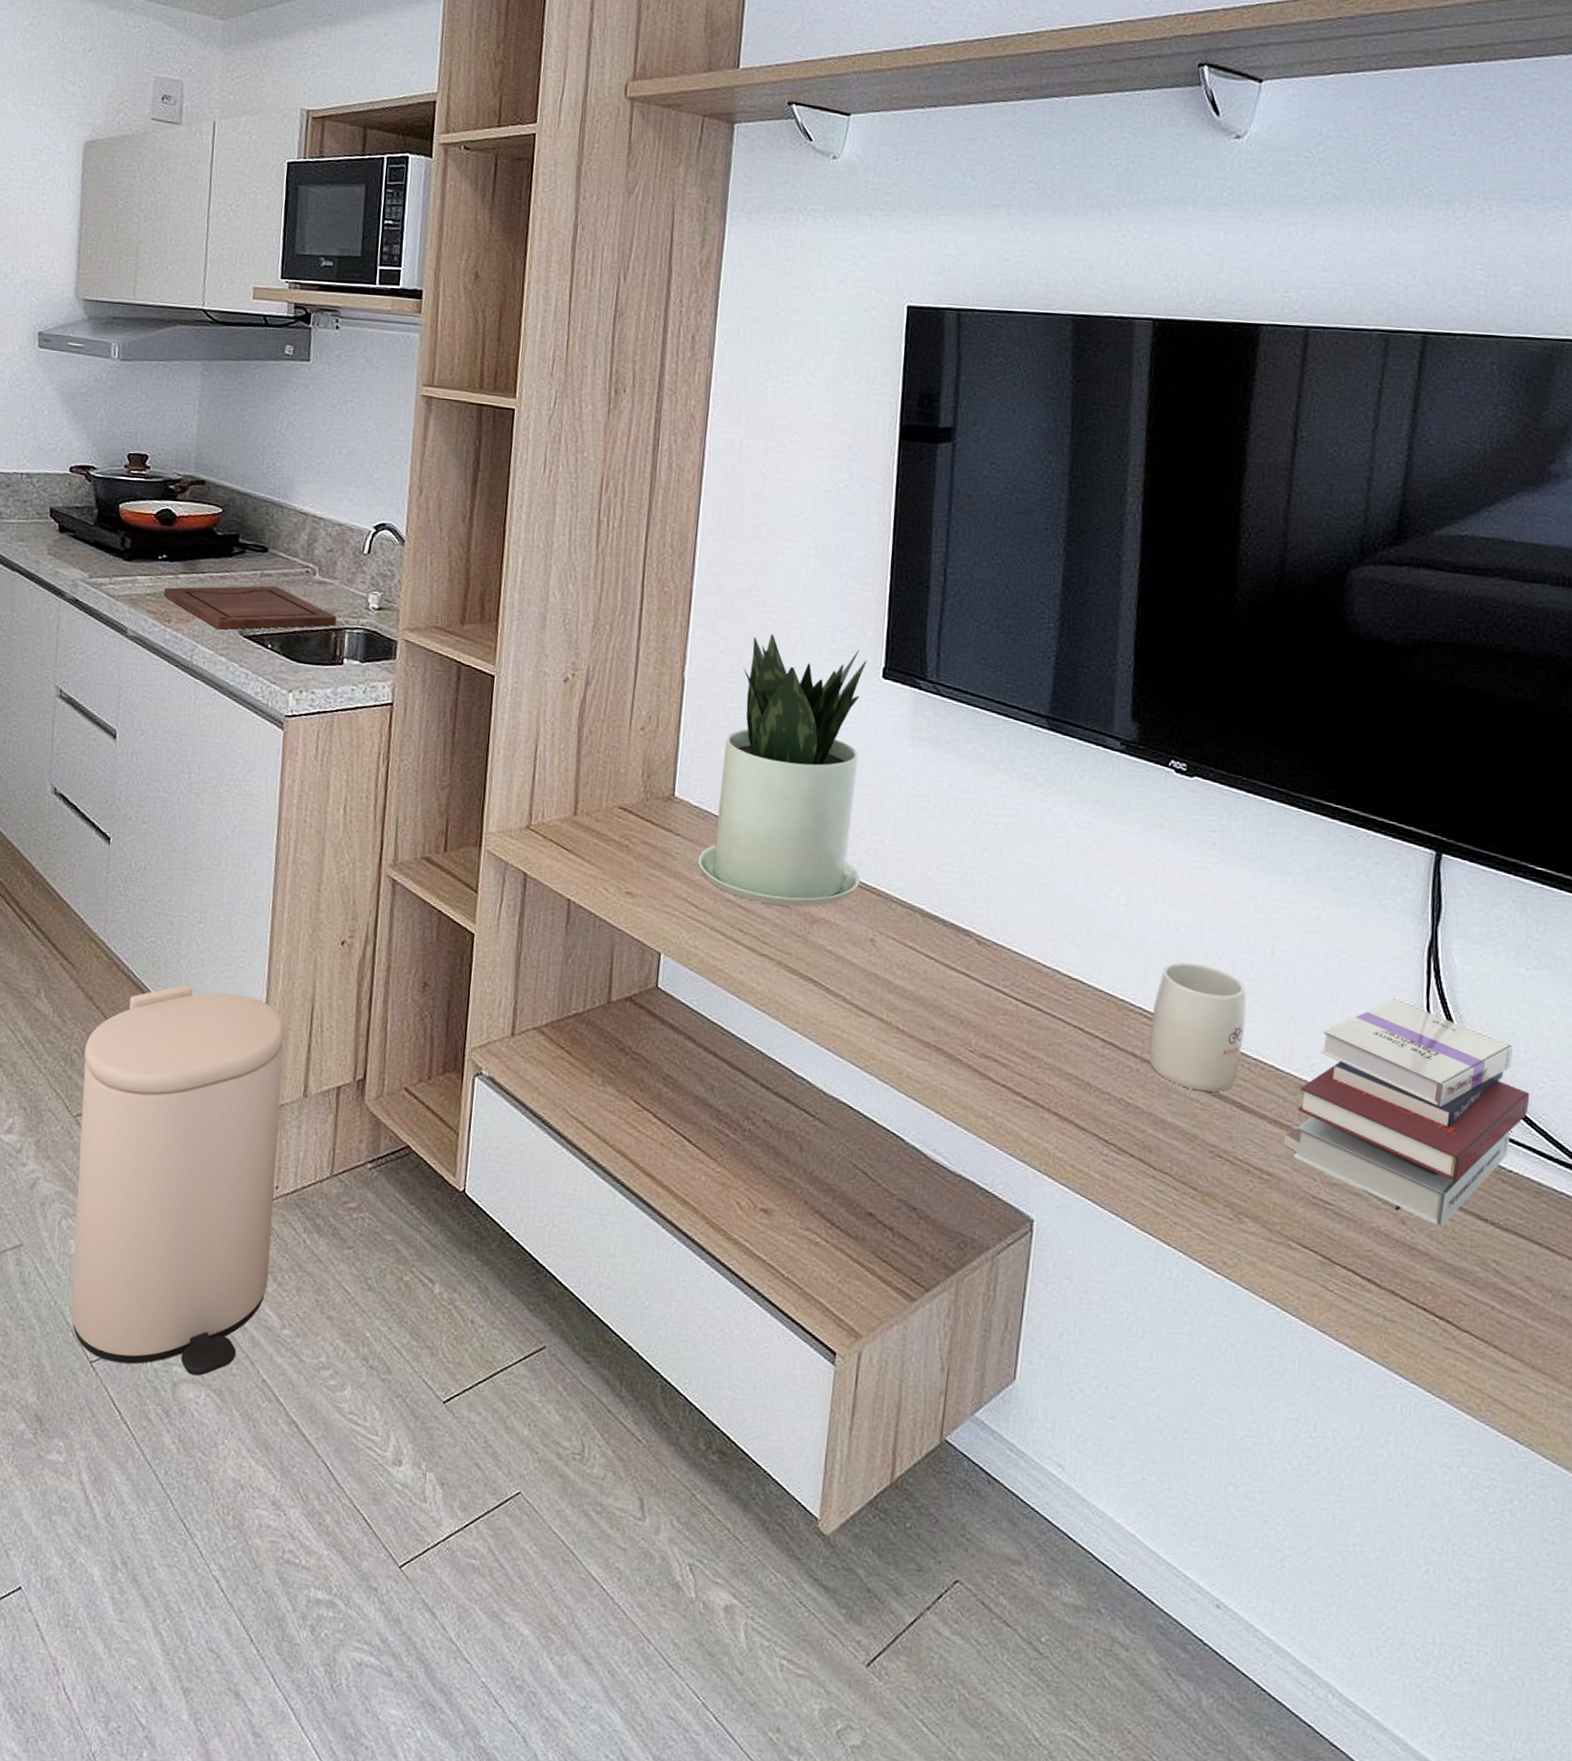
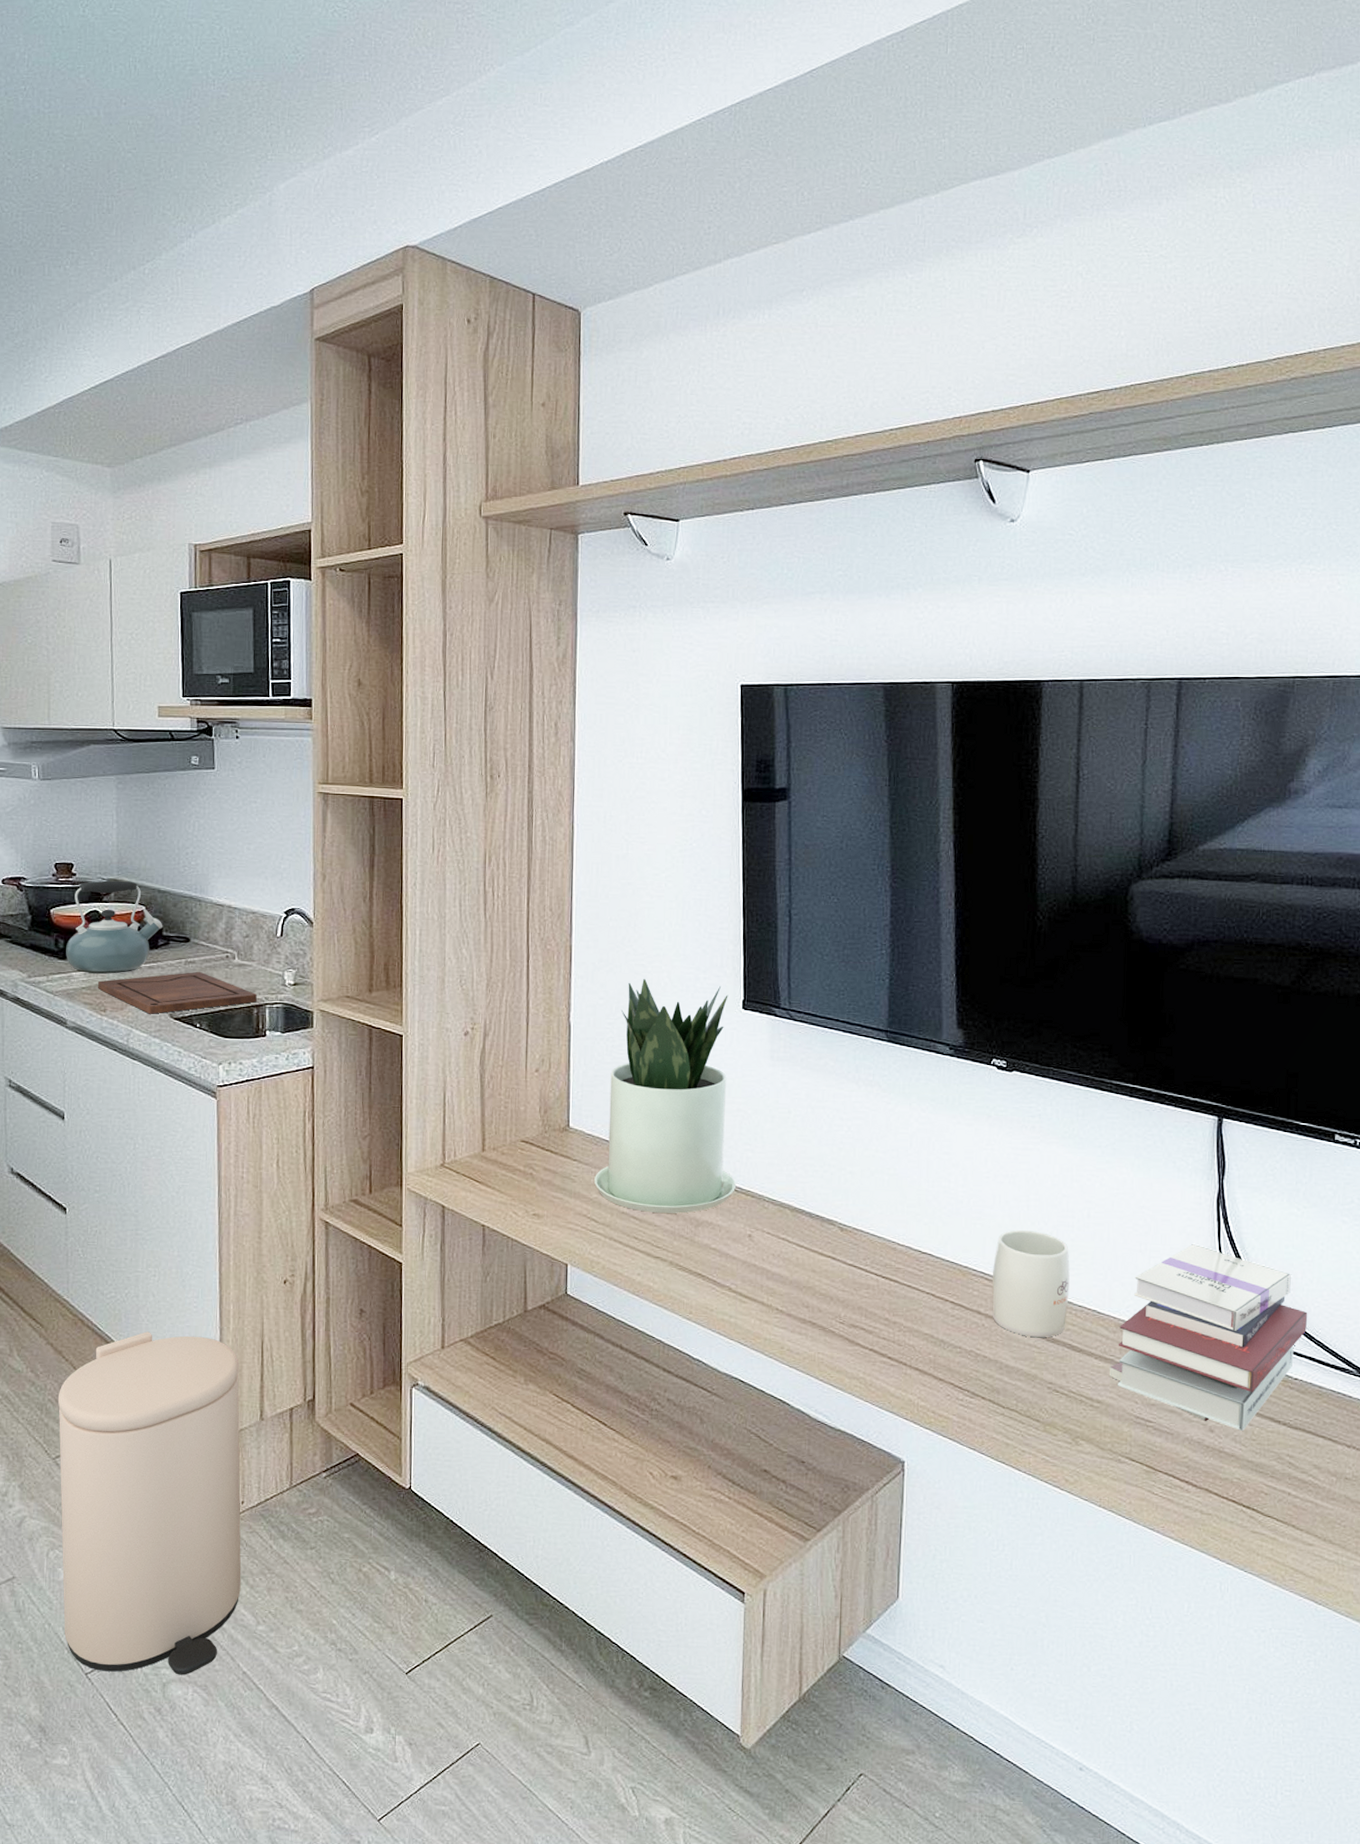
kettle: none [132,476,240,582] -> present [66,880,163,975]

